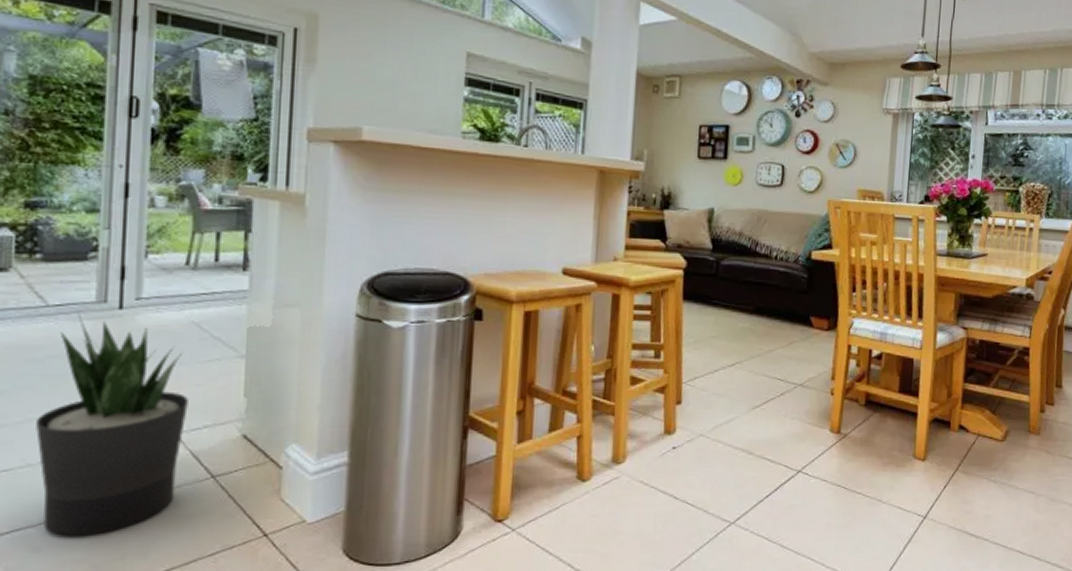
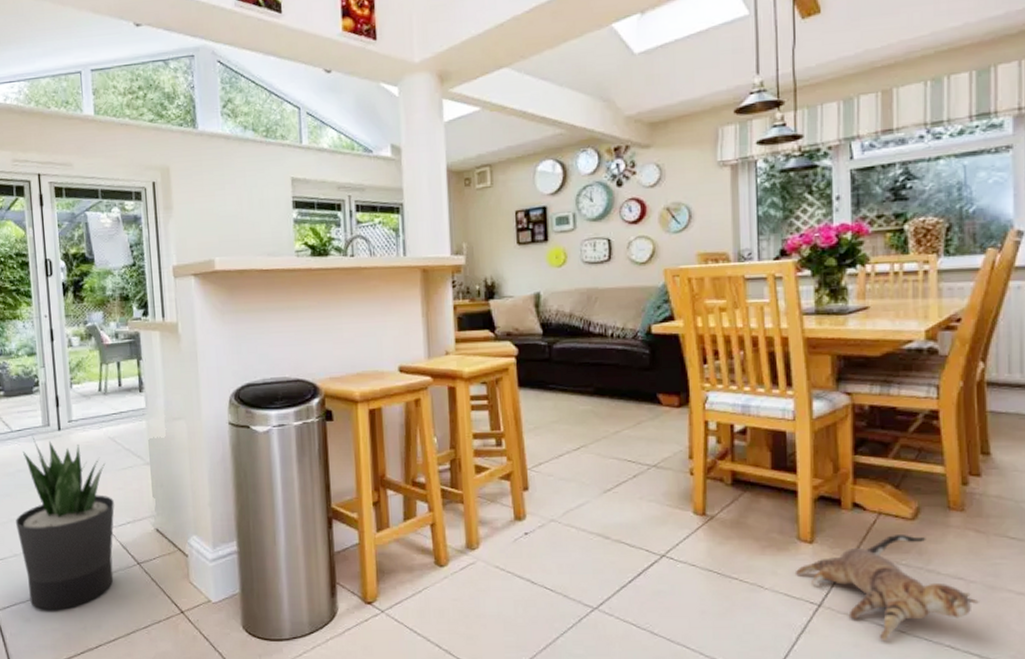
cat: none [909,454,1043,548] -> present [796,535,979,640]

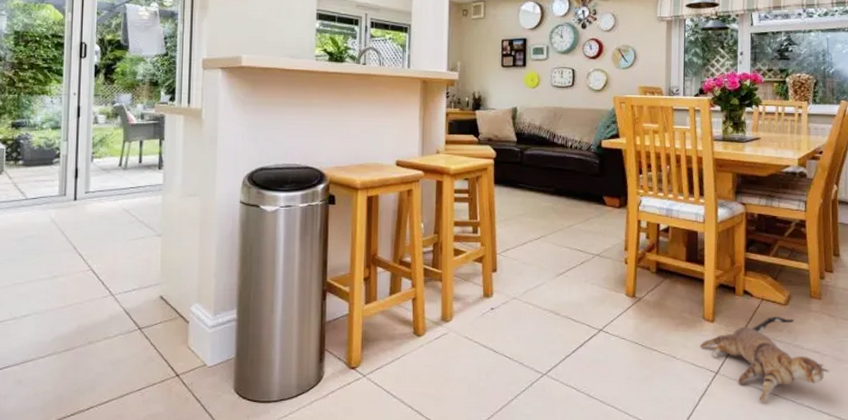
planter: present [16,437,115,610] -> none [19,205,122,372]

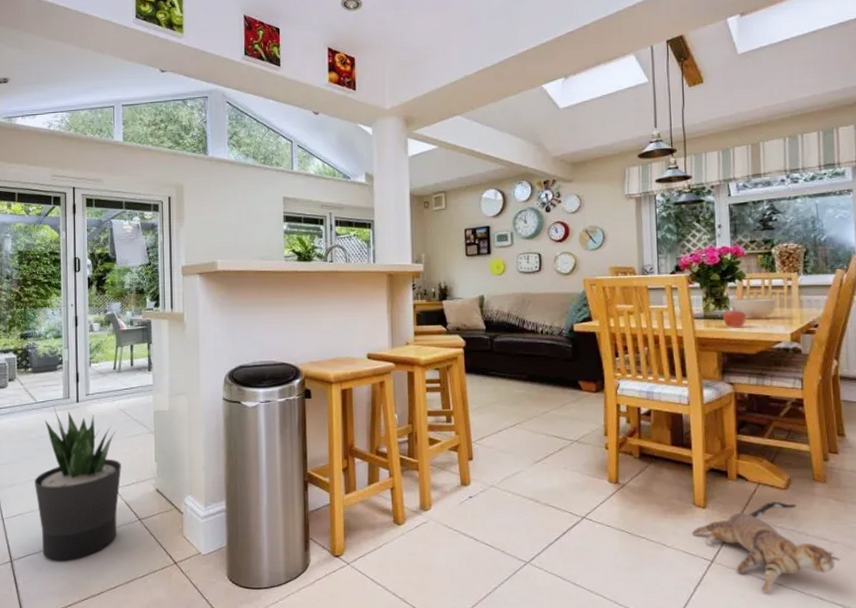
planter: none [19,205,122,372] -> present [35,408,121,560]
fruit: none [739,132,760,151] -> present [722,307,746,328]
bowl: none [747,123,788,144] -> present [730,298,777,319]

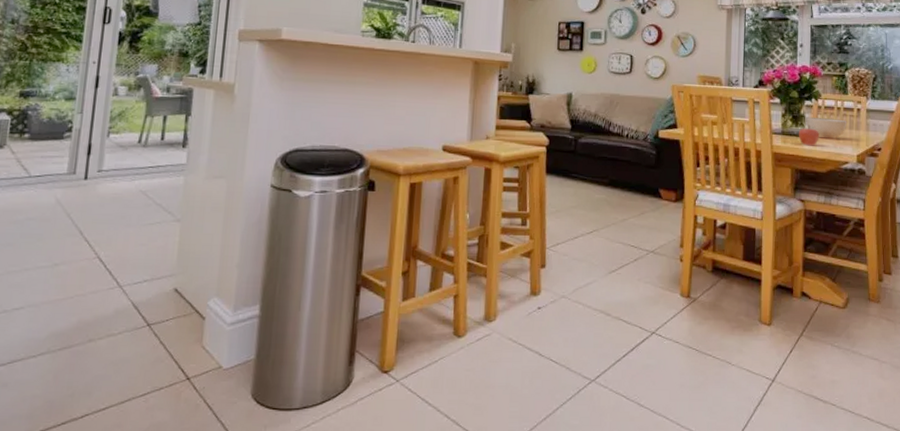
planter: present [35,408,121,560] -> none [11,184,133,374]
cat: present [692,502,841,592] -> none [757,321,888,412]

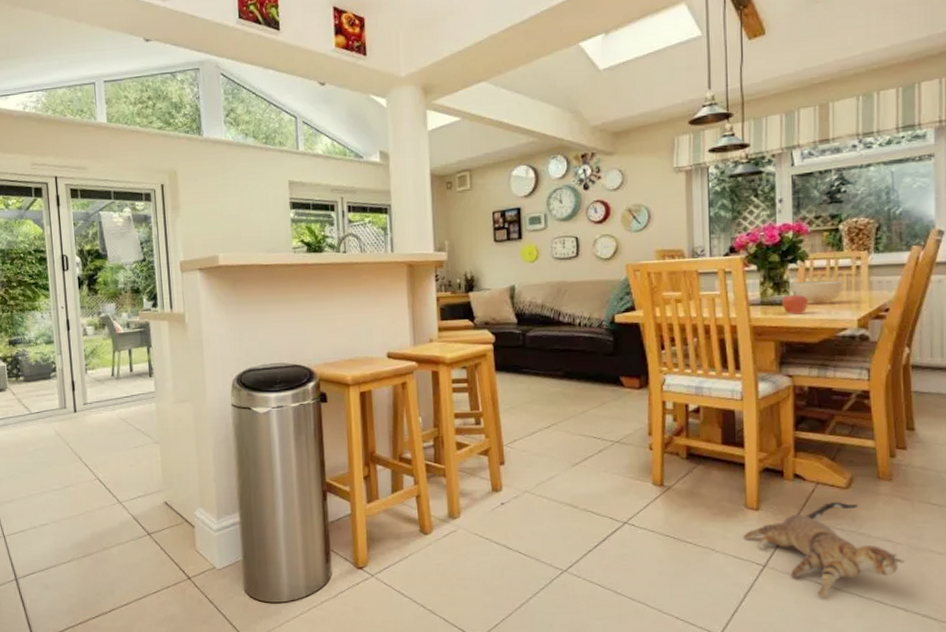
cat: none [757,321,888,412] -> present [744,502,905,597]

